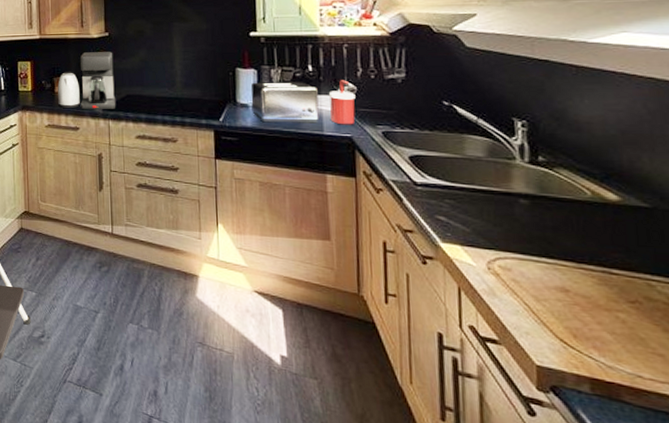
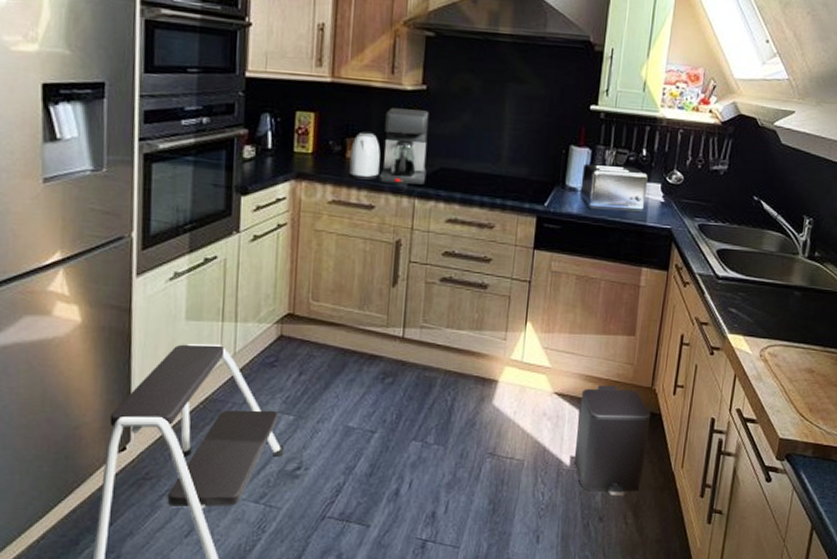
pedal bin: none [282,287,365,404] -> present [574,385,651,495]
soap dispenser: present [328,80,356,125] -> none [654,168,681,216]

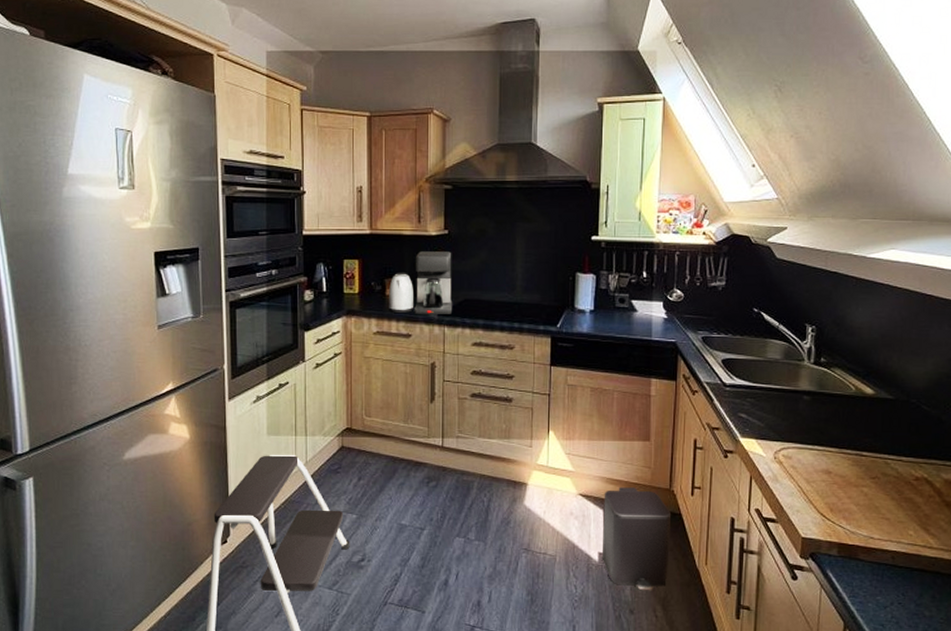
toaster: present [580,163,648,213] -> none [588,287,650,329]

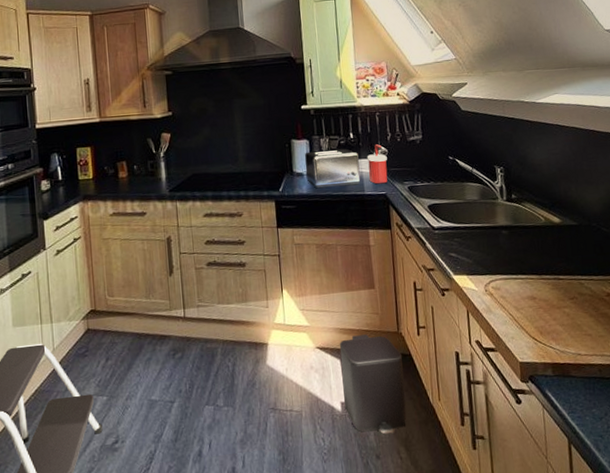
kettle: present [389,272,414,314] -> none [121,154,147,194]
coffee maker: present [413,251,453,314] -> none [143,131,183,193]
toaster: none [588,287,650,329] -> present [304,148,361,189]
soap dispenser: none [658,287,682,331] -> present [366,144,388,184]

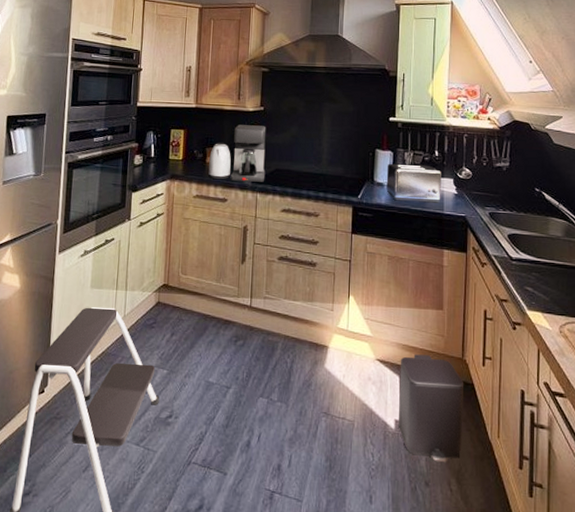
kettle: none [121,154,147,194] -> present [208,142,231,180]
coffee maker: none [143,131,183,193] -> present [230,125,266,182]
soap dispenser: present [366,144,388,184] -> none [449,165,471,206]

